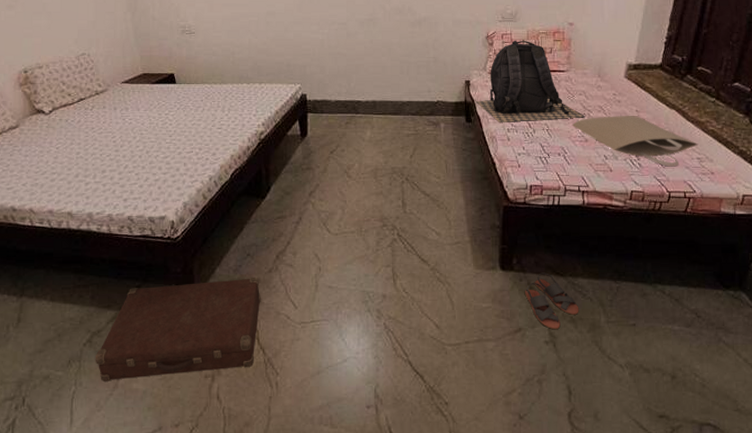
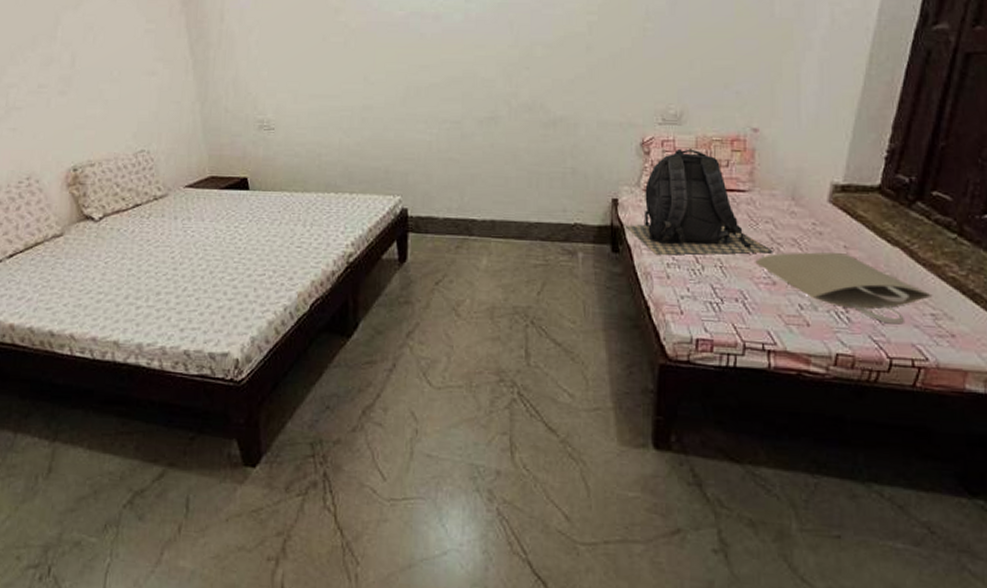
suitcase: present [95,277,261,381] -> none [135,436,341,555]
sandal: present [525,272,579,330] -> none [687,456,761,535]

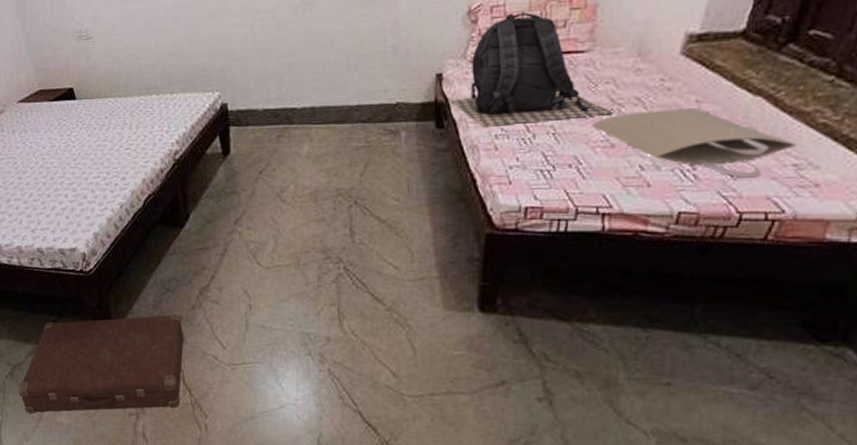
suitcase: none [135,436,341,555] -> present [18,313,185,413]

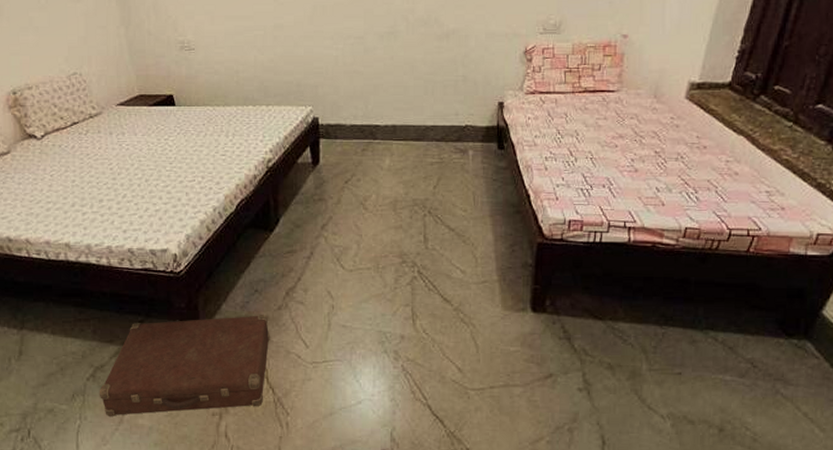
backpack: present [449,13,613,127] -> none [509,55,636,150]
tote bag: present [591,108,797,178] -> none [619,143,769,201]

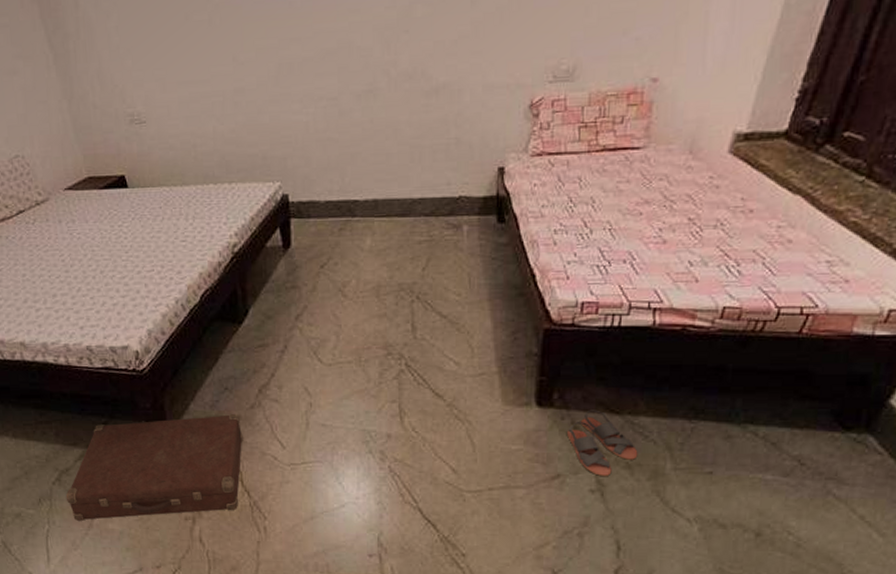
sandal: none [558,315,618,377] -> present [567,410,638,477]

